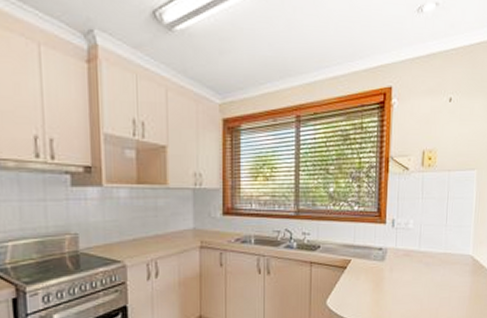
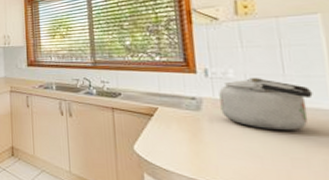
kettle: none [399,227,461,275] -> present [219,77,313,131]

